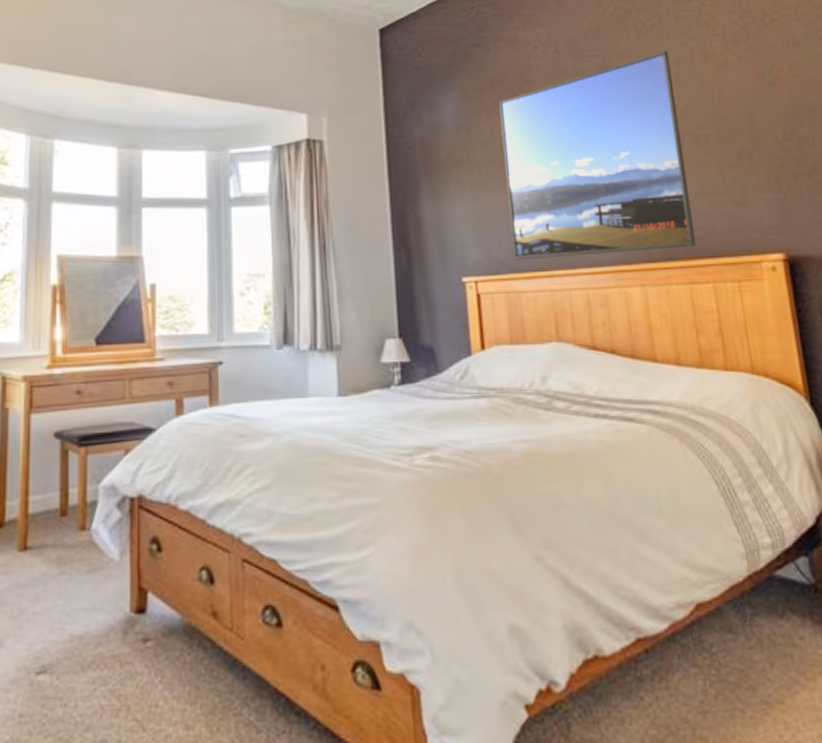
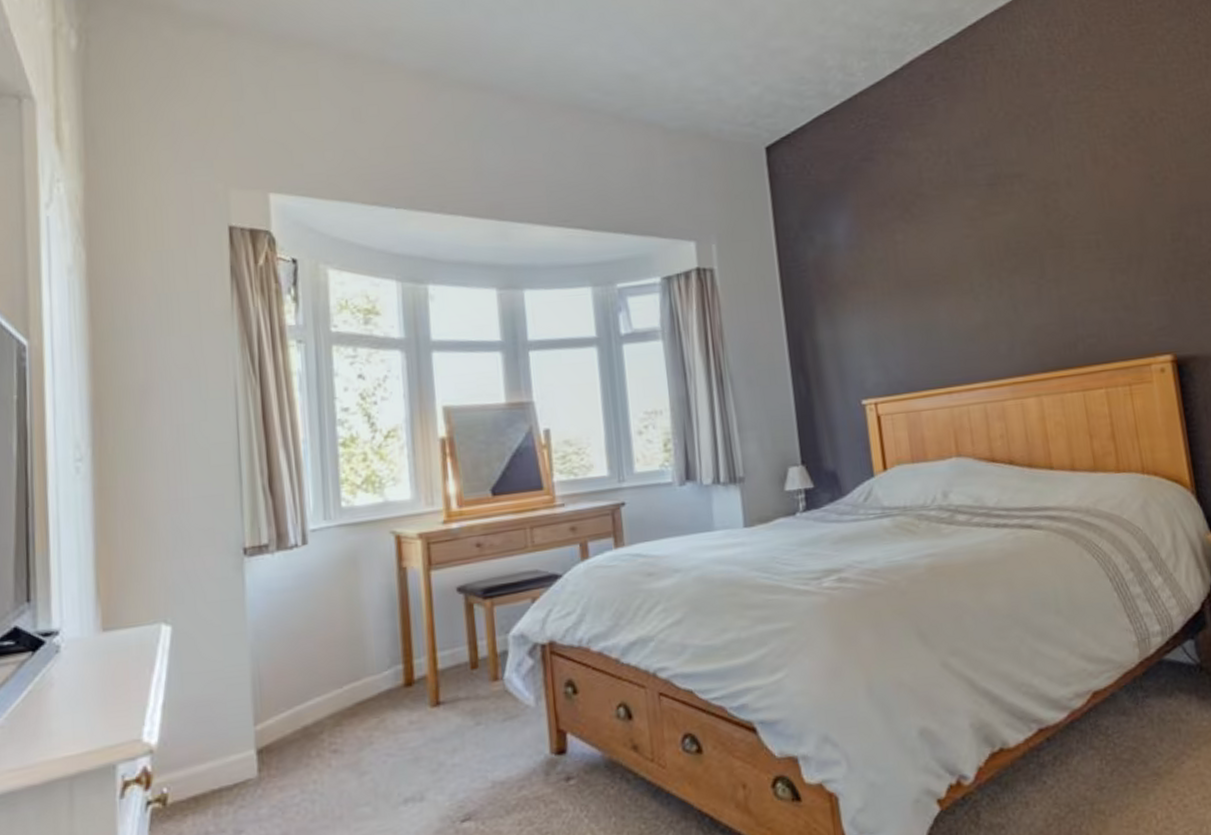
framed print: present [499,50,696,261] -> none [891,155,1088,380]

